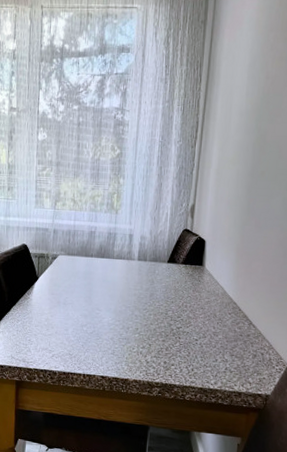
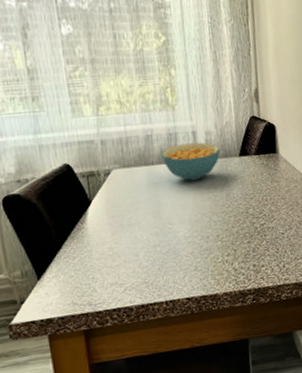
cereal bowl: none [100,243,151,277] -> present [161,142,220,181]

